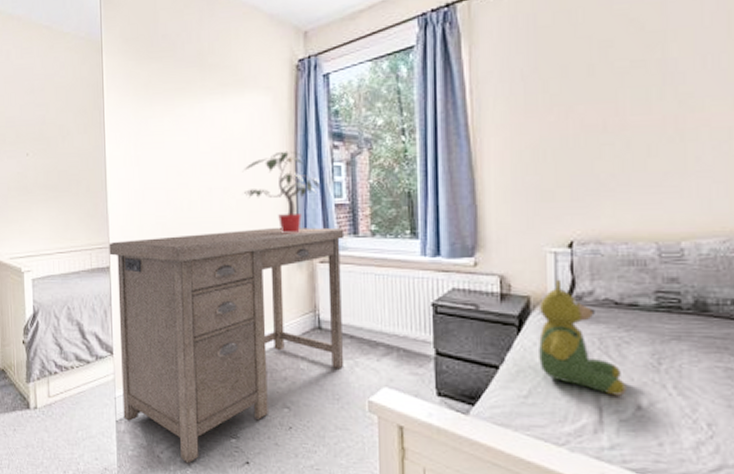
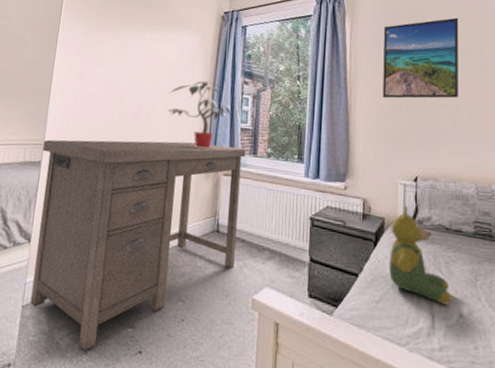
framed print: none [515,17,629,144] -> present [382,17,459,99]

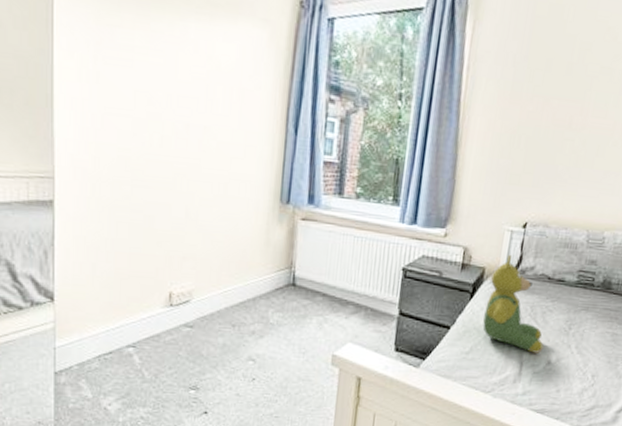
desk: present [30,139,246,351] -> none [53,171,330,415]
potted plant: present [168,81,231,149] -> none [227,96,311,187]
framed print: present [382,17,459,99] -> none [501,23,607,131]

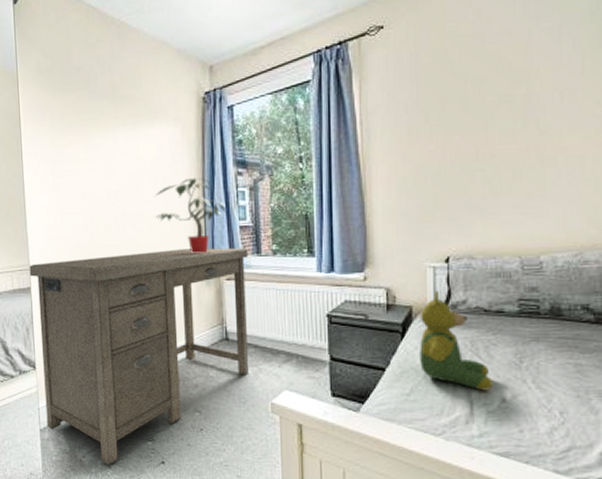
desk: none [53,171,330,415] -> present [29,247,250,466]
potted plant: none [227,96,311,187] -> present [154,177,226,254]

